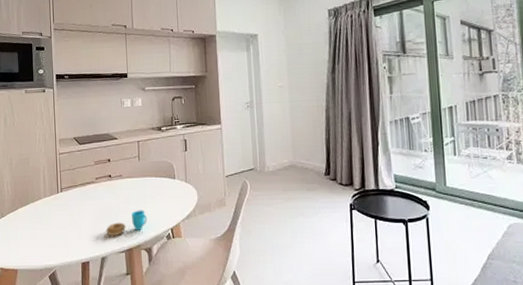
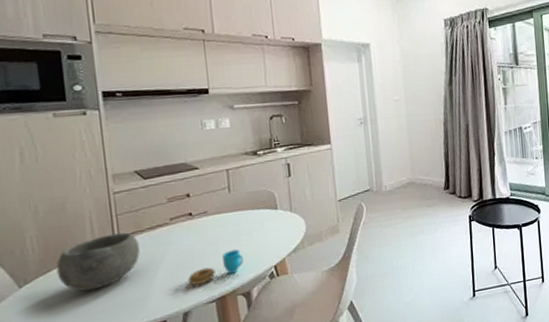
bowl: none [21,186,74,229] -> present [56,232,140,292]

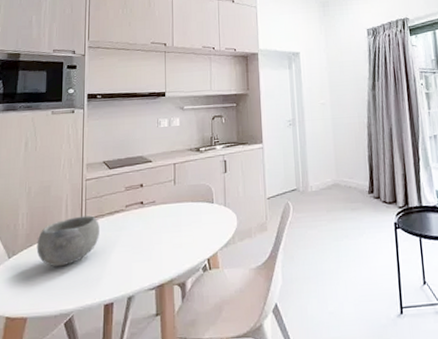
cup: present [188,249,244,286] -> none [134,239,182,272]

